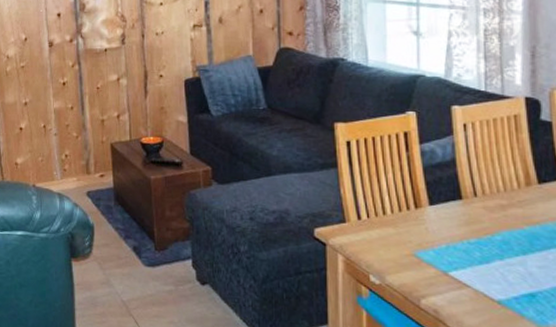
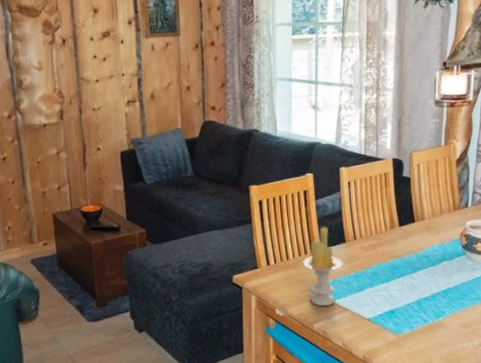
candle: none [404,176,460,279] -> present [302,226,343,307]

